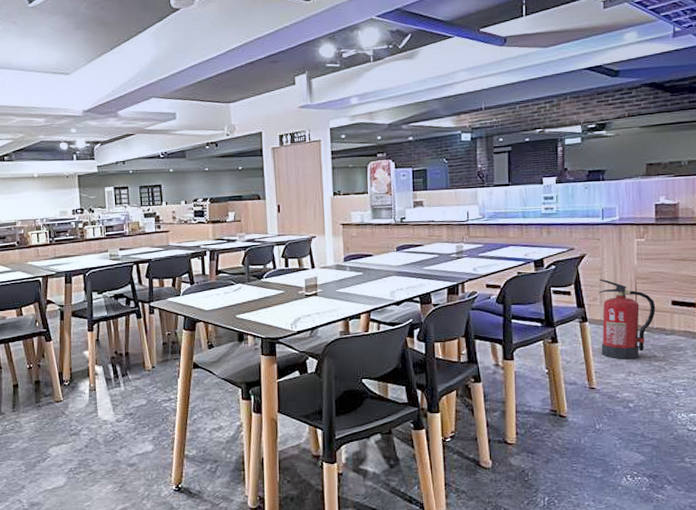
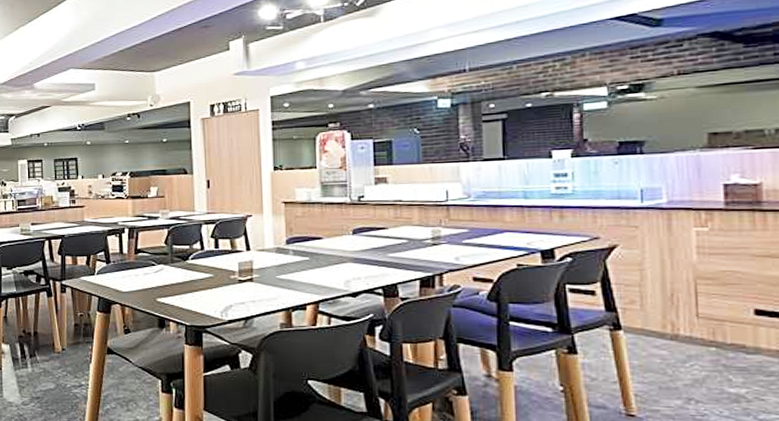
fire extinguisher: present [598,279,656,359] -> none [637,276,729,382]

